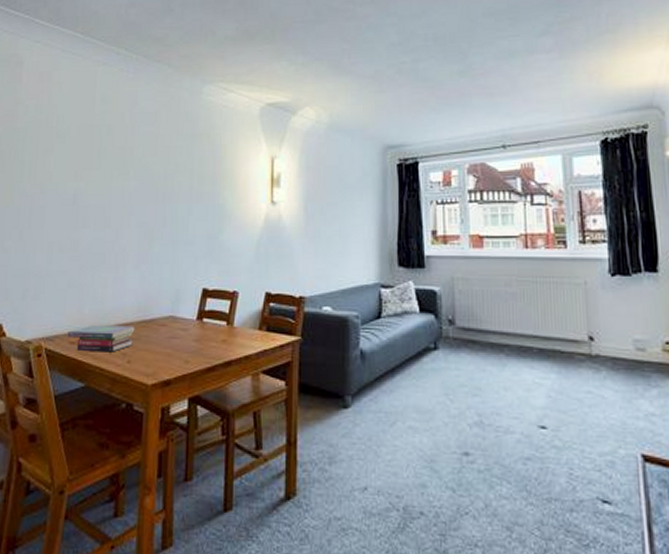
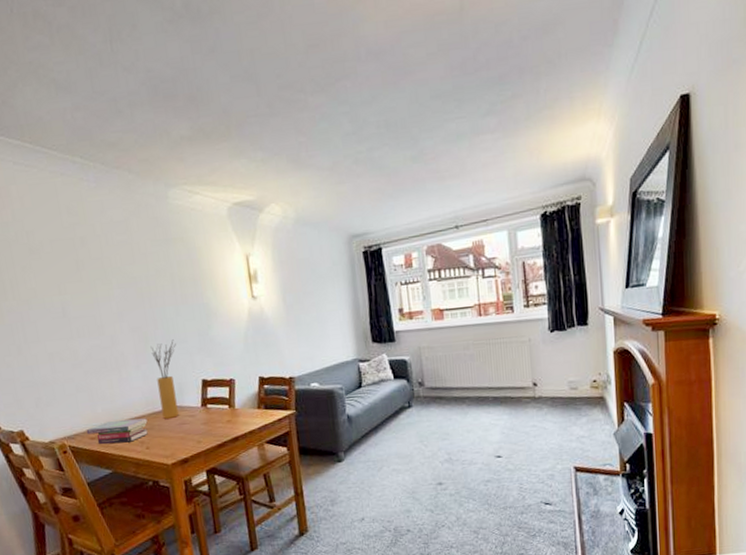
vase: none [152,240,182,329] -> present [150,339,179,419]

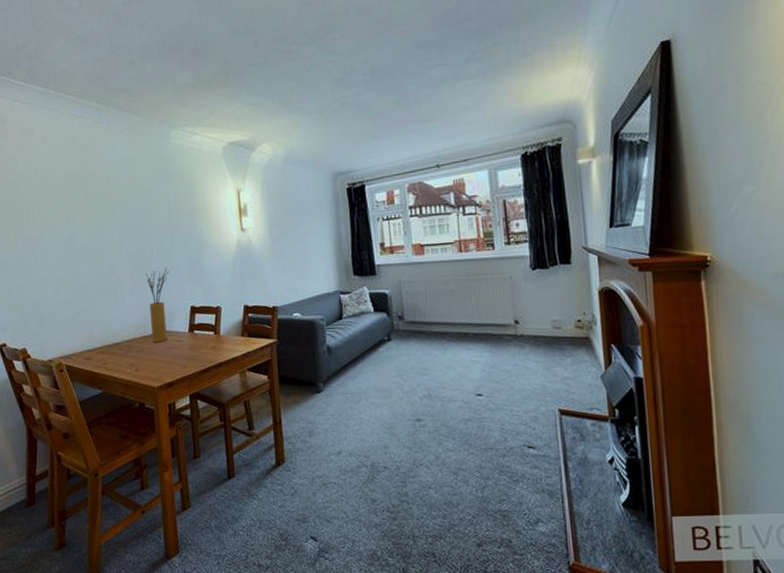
books: present [86,418,148,444] -> none [82,341,138,365]

